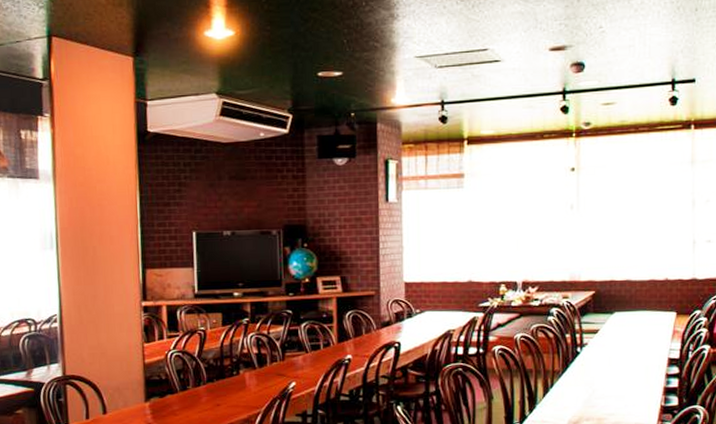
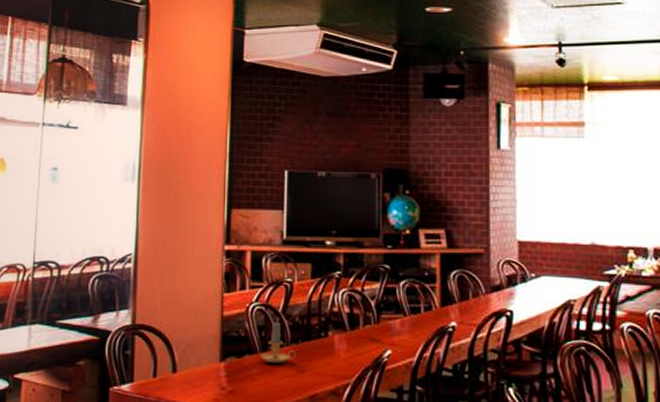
candle: none [180,365,212,401] -> present [260,322,295,364]

